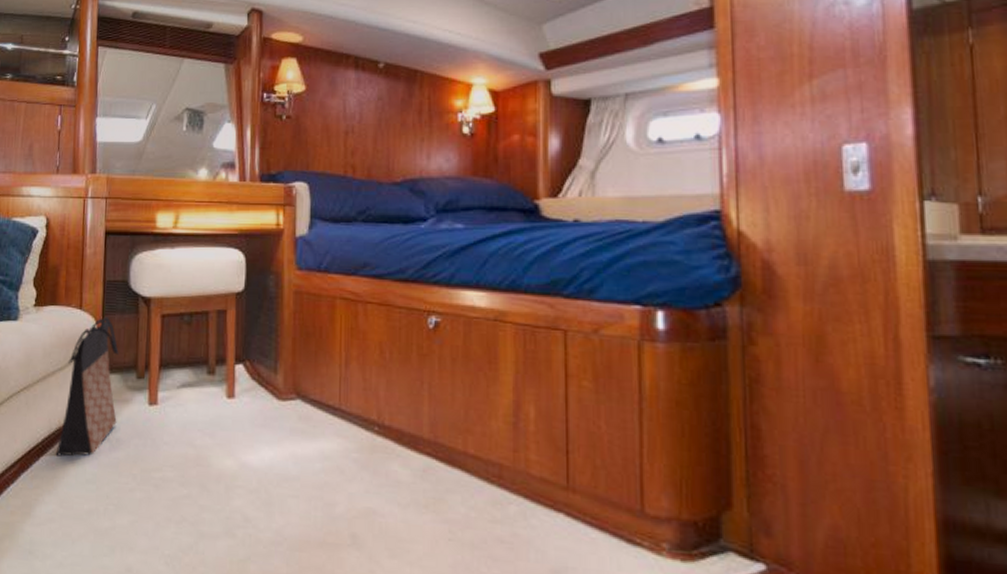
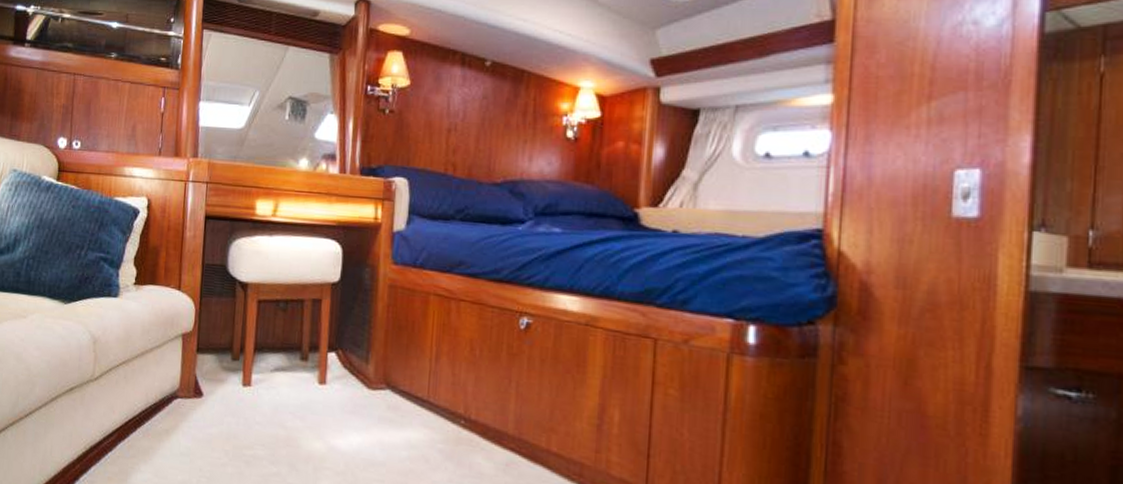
bag: present [55,316,119,457] -> none [152,298,215,430]

